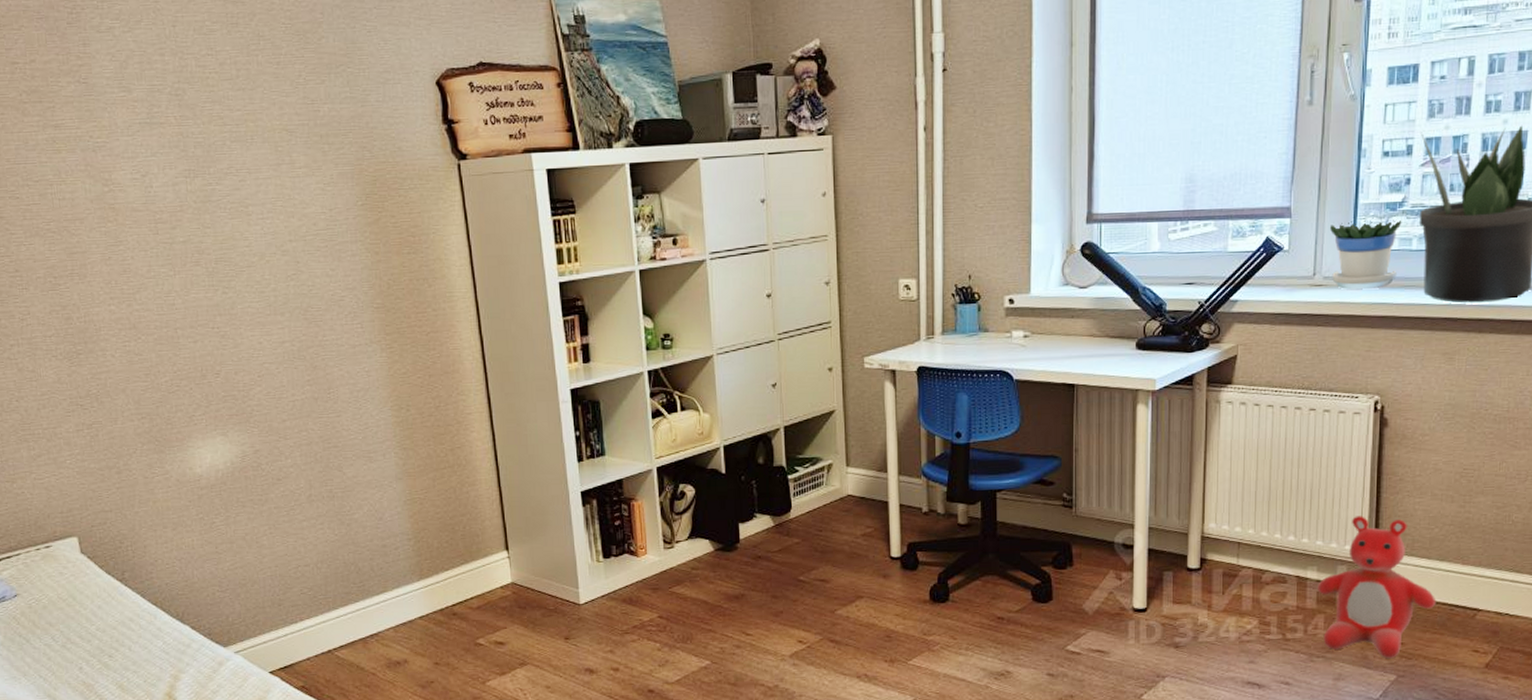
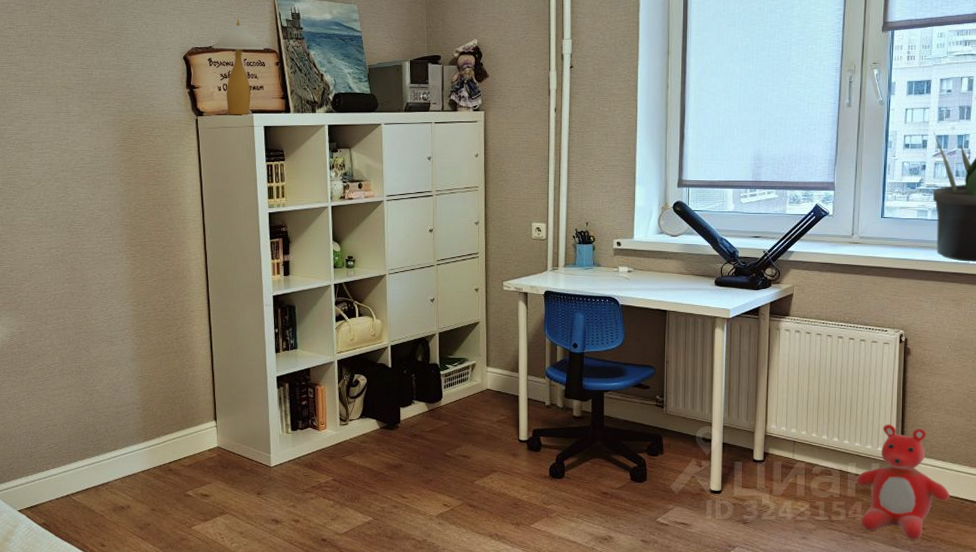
table lamp: none [472,24,541,157] -> present [212,17,264,115]
flowerpot: present [1330,218,1402,290] -> none [865,195,920,248]

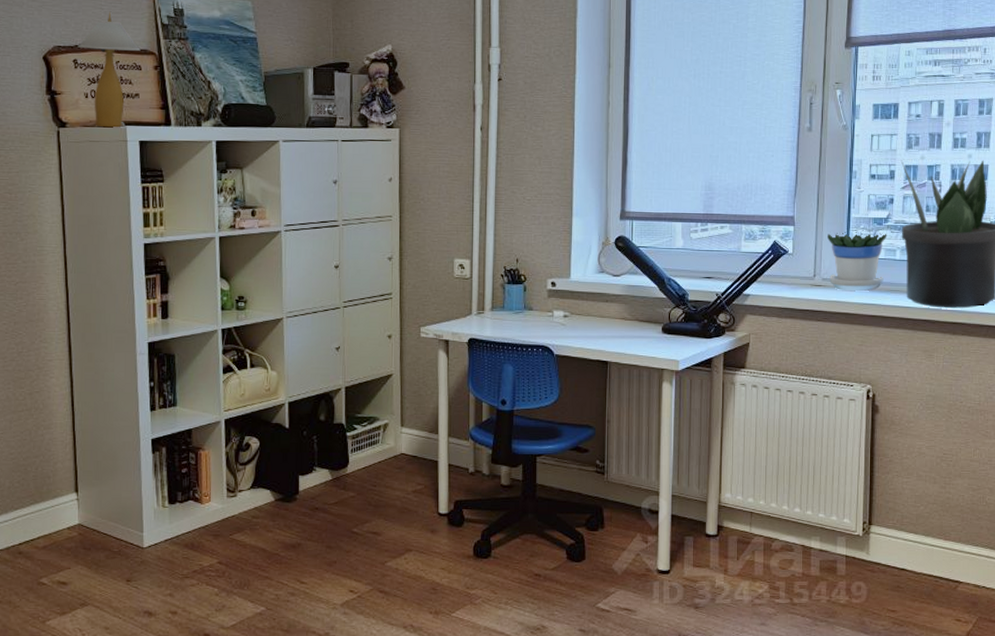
stuffed toy: present [856,424,950,541] -> none [820,492,923,625]
flowerpot: none [865,195,920,248] -> present [828,232,887,292]

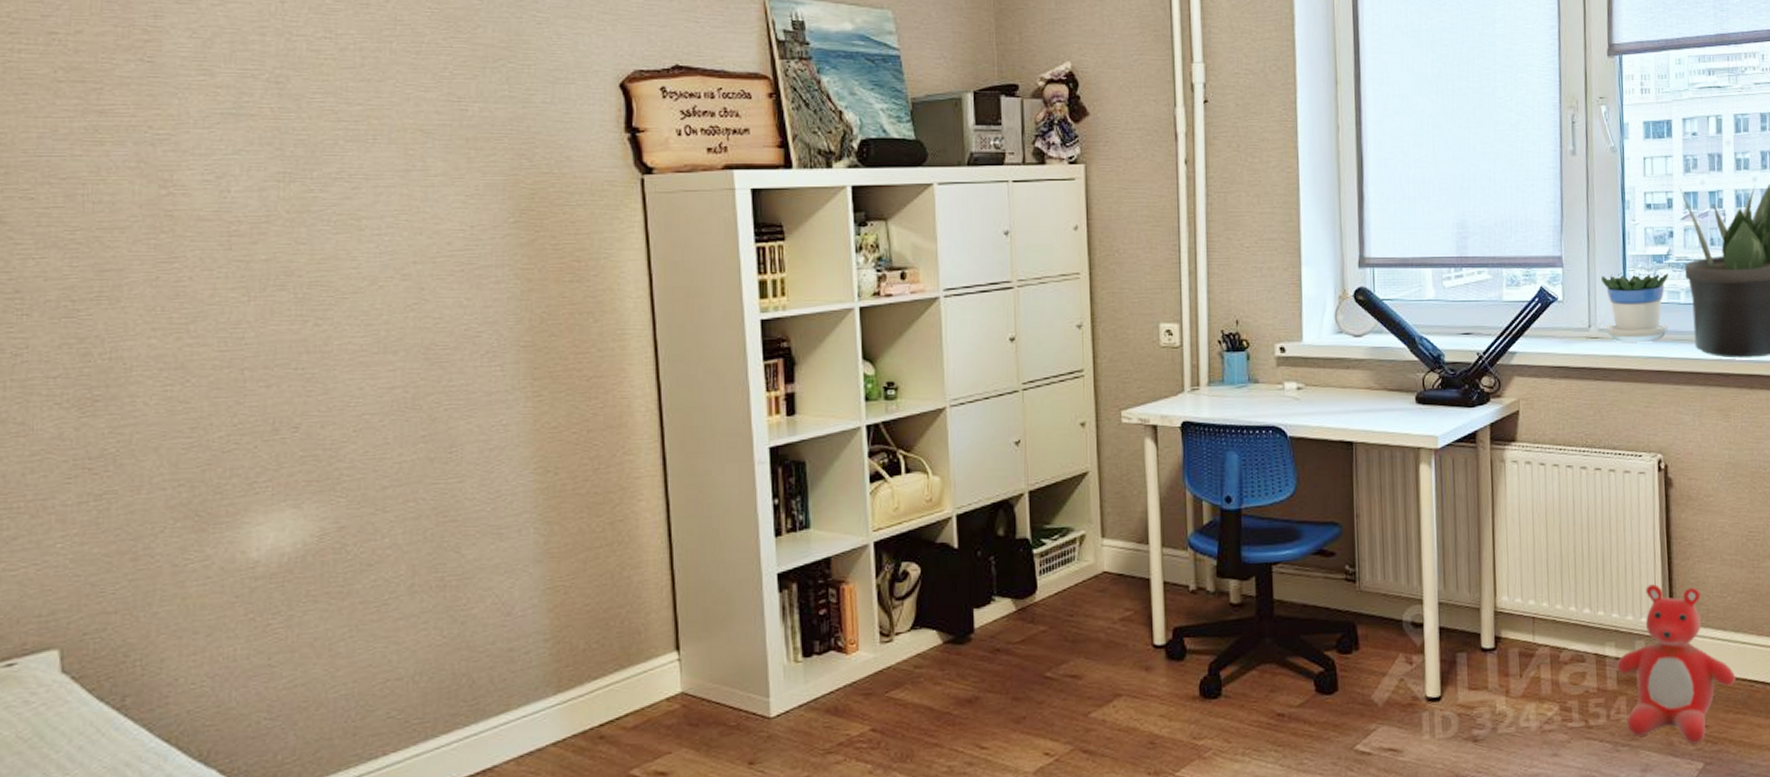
table lamp: present [78,11,141,128] -> none [666,25,750,173]
stuffed toy: none [820,492,923,625] -> present [1617,584,1736,745]

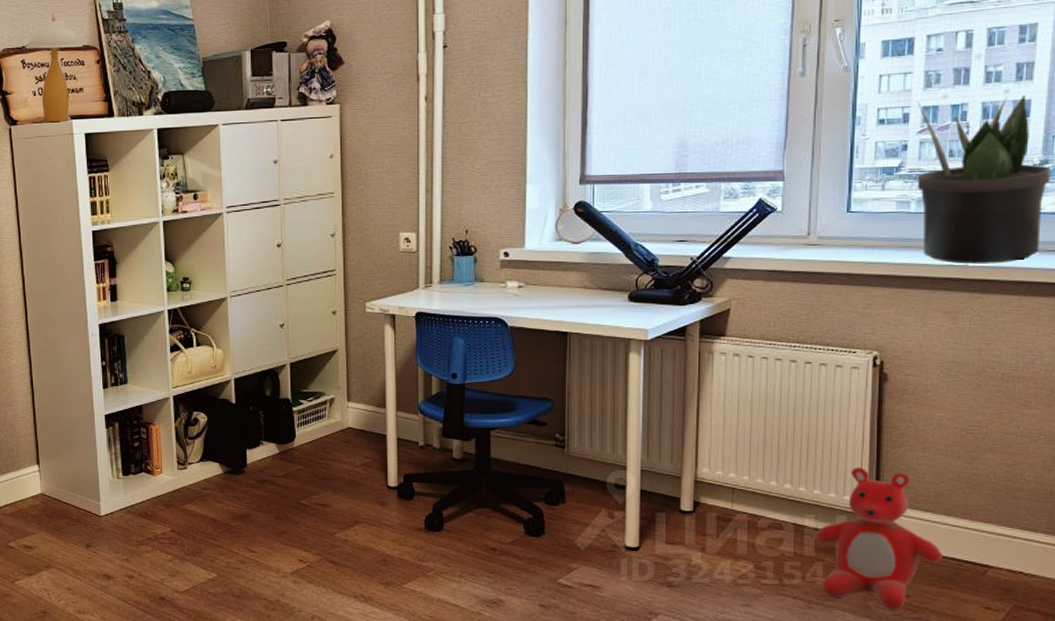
table lamp: none [666,25,750,173] -> present [25,11,83,123]
flowerpot: present [1601,271,1669,343] -> none [825,182,899,250]

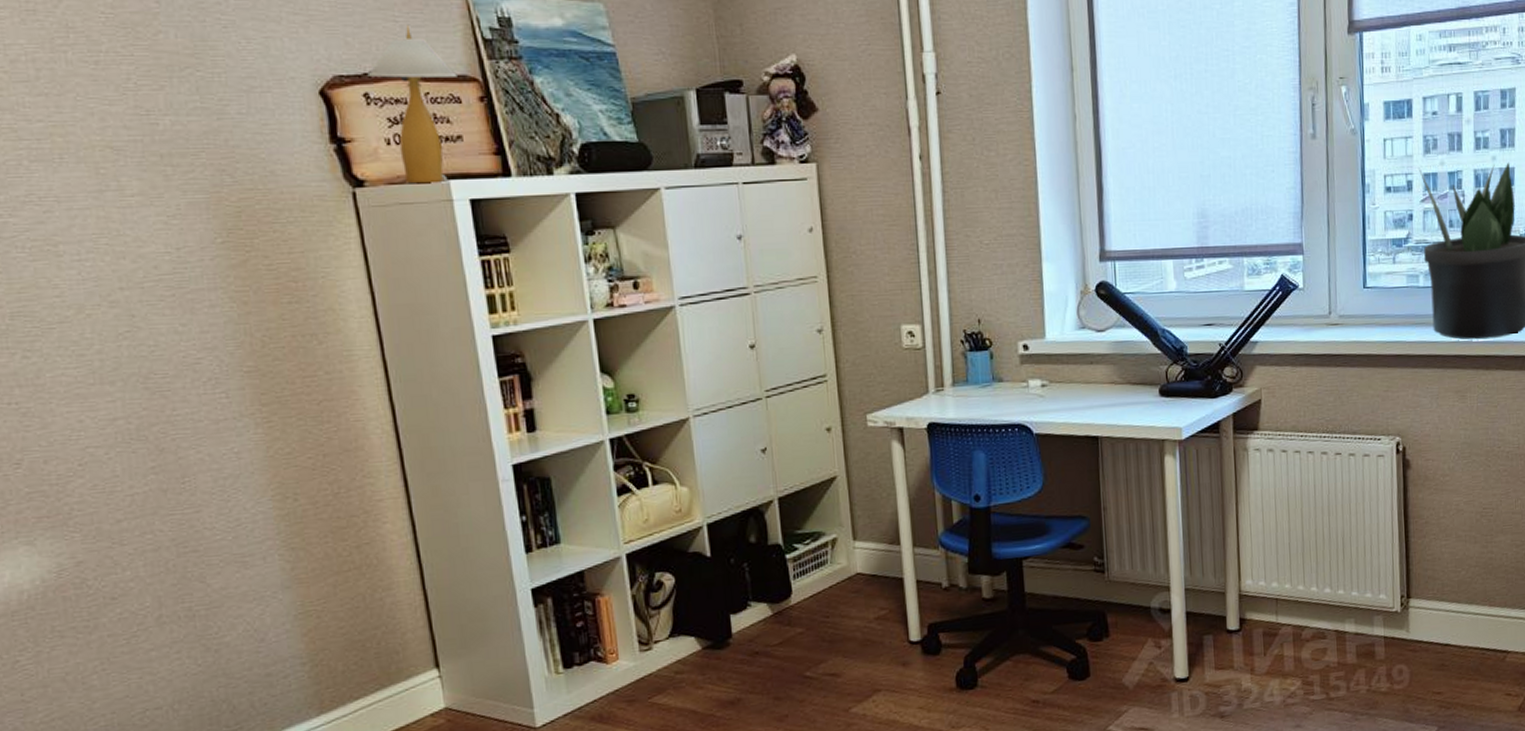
stuffed toy: present [816,467,943,611] -> none [1356,562,1469,711]

